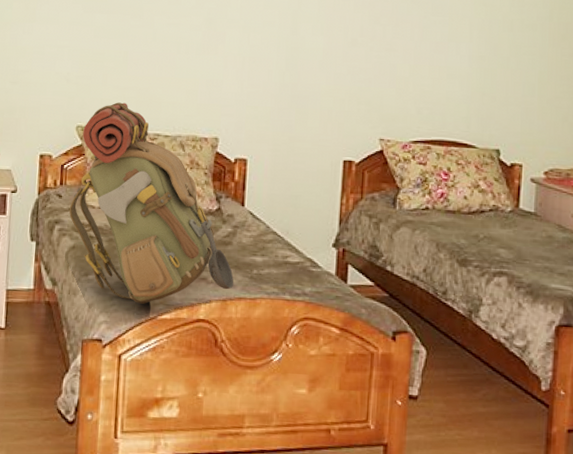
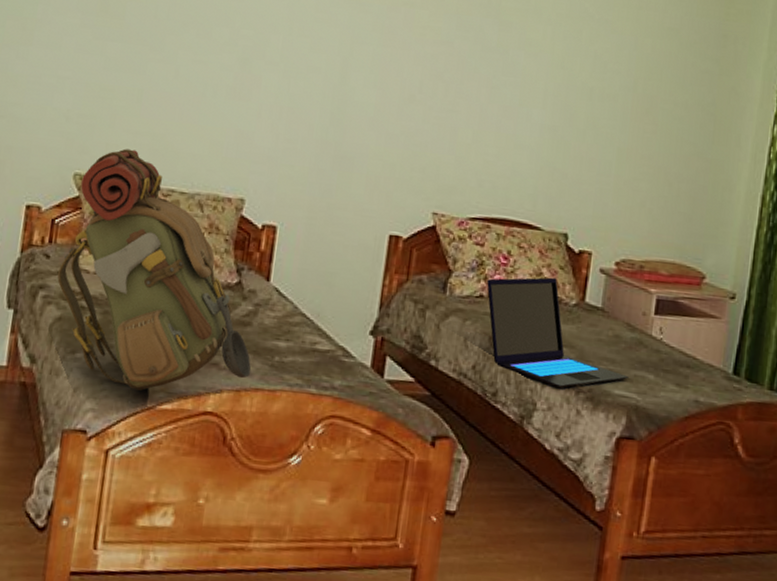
laptop: none [431,188,563,286] -> present [487,277,629,389]

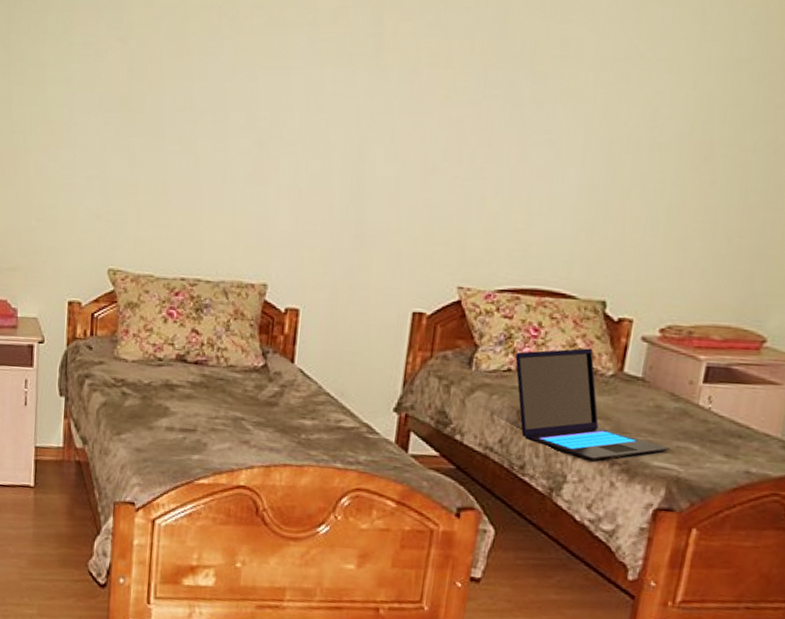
backpack: present [57,148,251,391] -> none [99,242,280,467]

